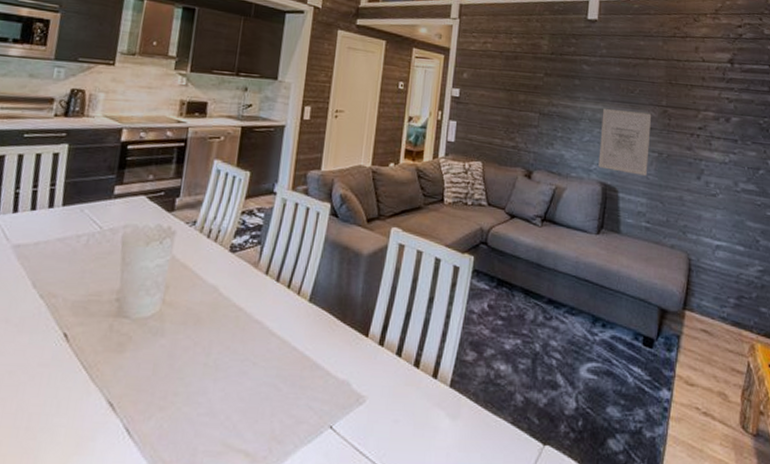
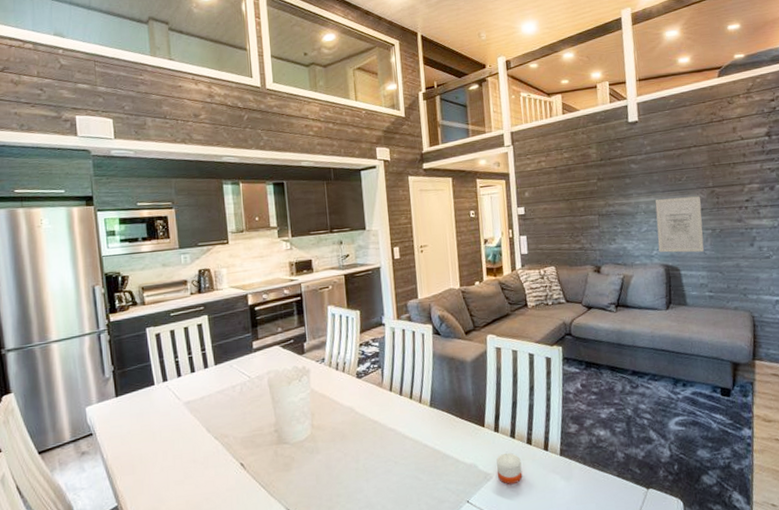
candle: none [371,373,404,413] -> present [496,452,523,484]

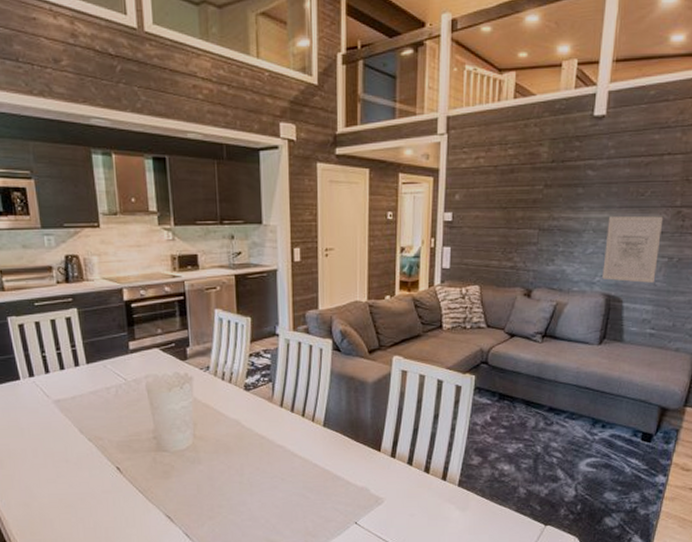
candle: present [496,452,523,484] -> none [389,479,416,510]

